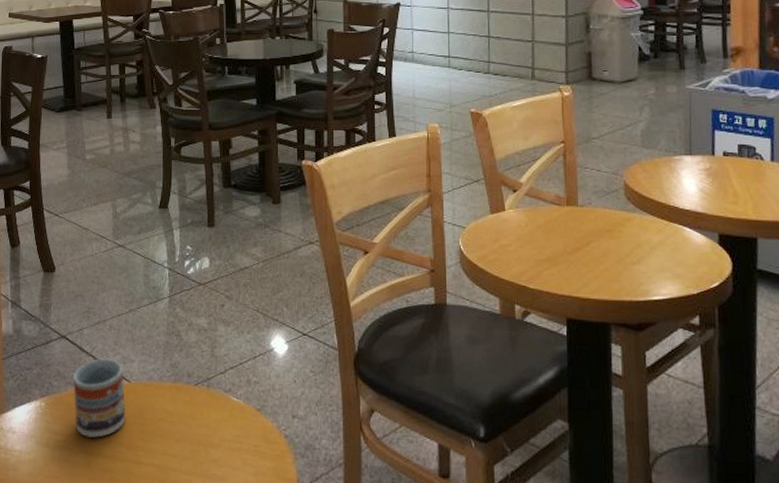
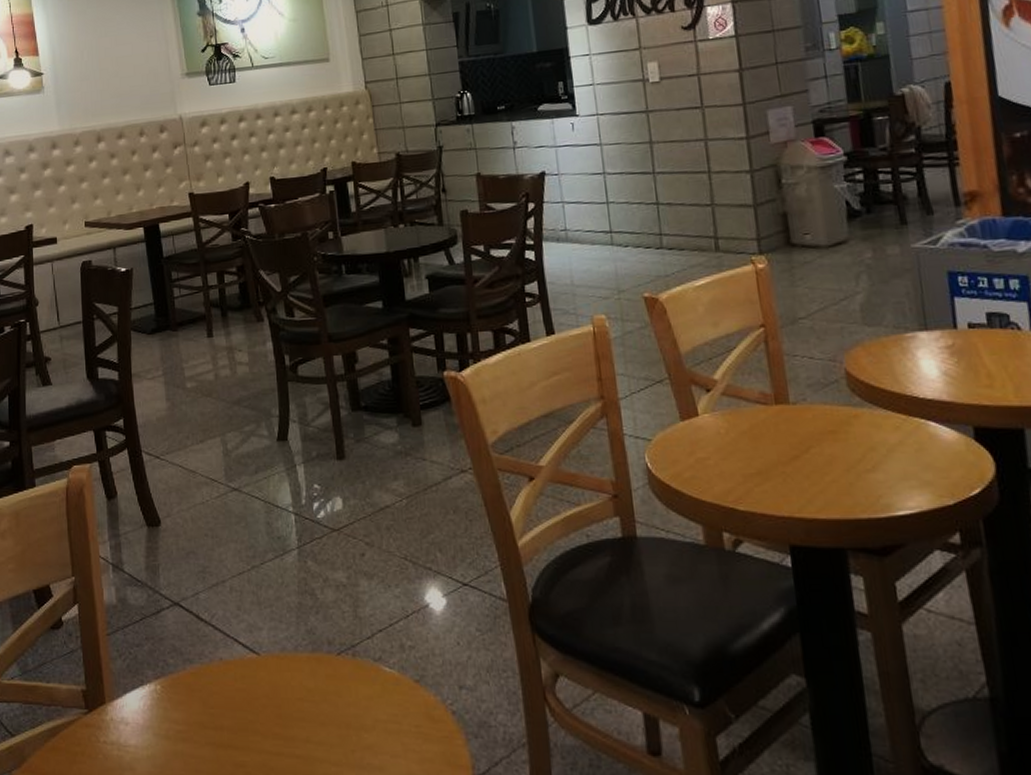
cup: present [72,358,126,439] -> none [190,628,258,727]

